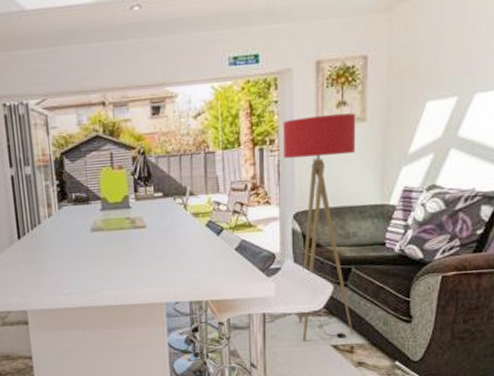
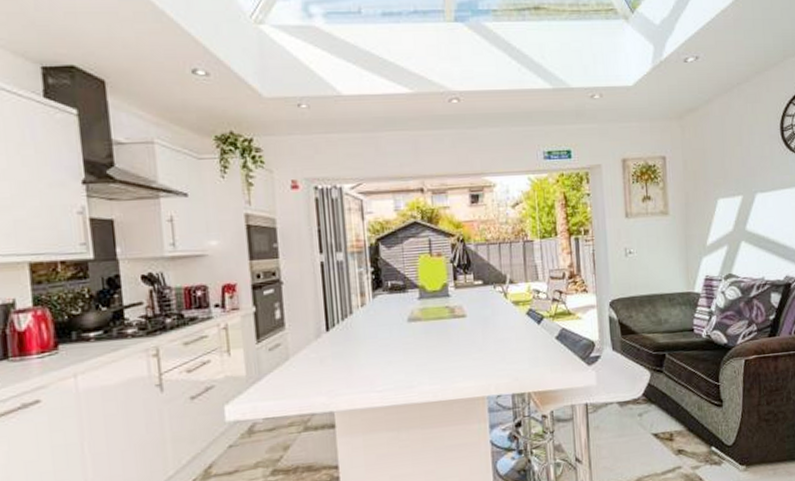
floor lamp: present [283,113,356,342] -> none [595,207,672,432]

